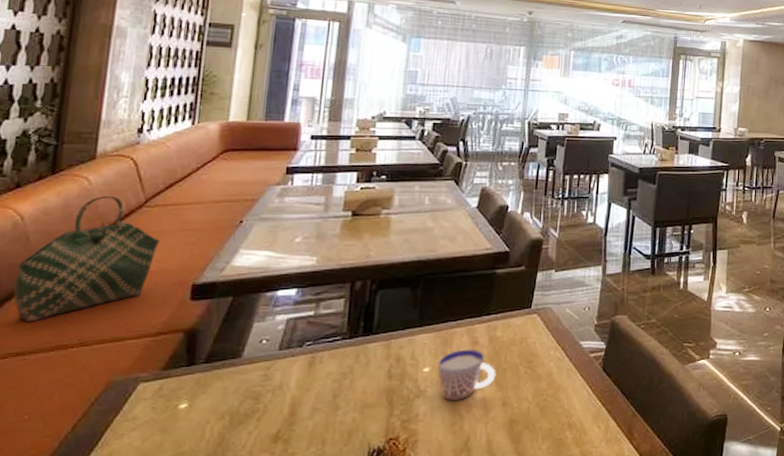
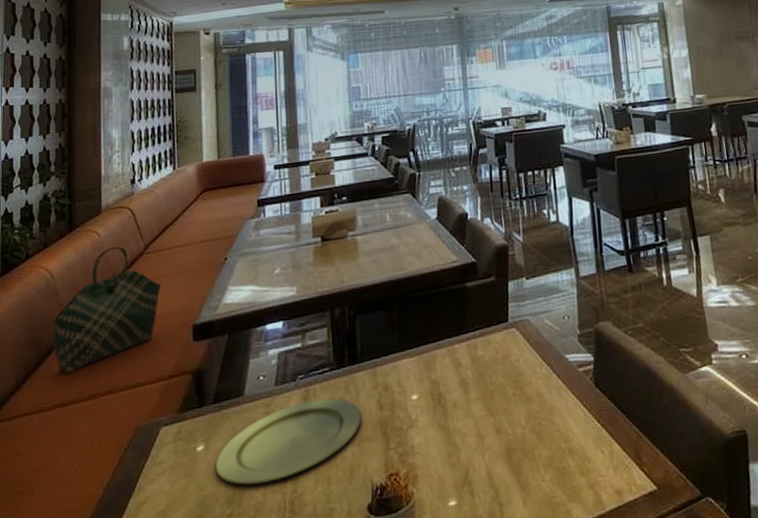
plate: none [197,366,368,444] -> present [215,398,362,486]
cup: present [437,349,496,401] -> none [424,371,485,430]

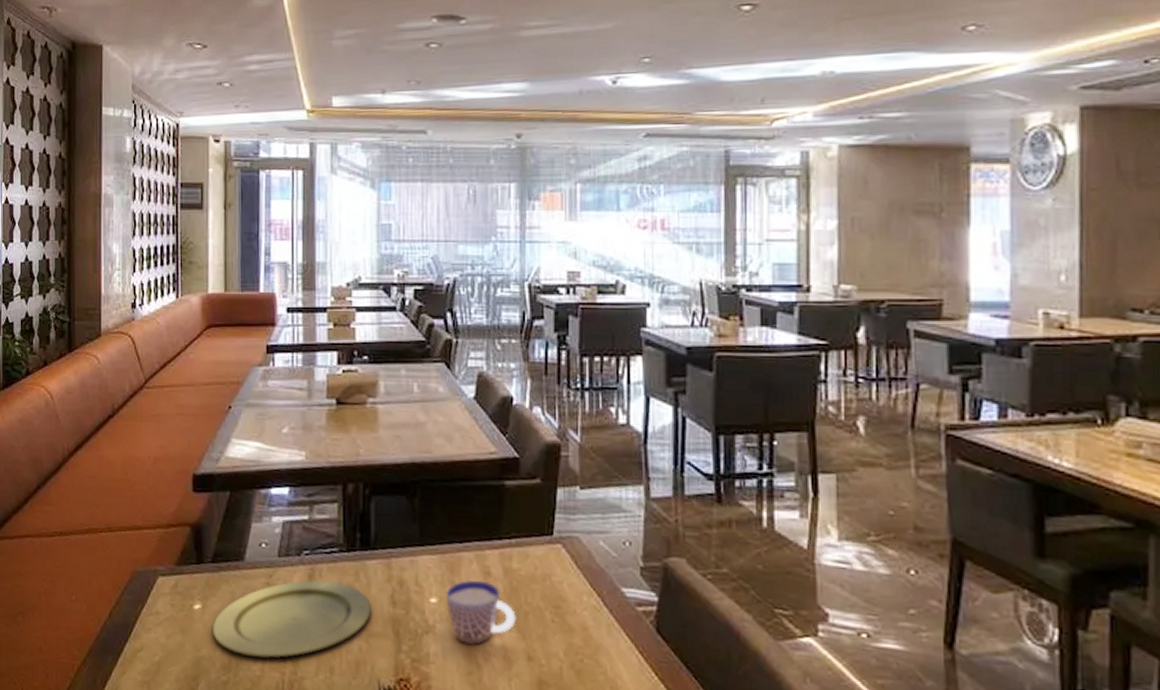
tote bag: present [53,246,162,374] -> none [52,376,161,503]
cup: none [424,371,485,430] -> present [446,580,516,645]

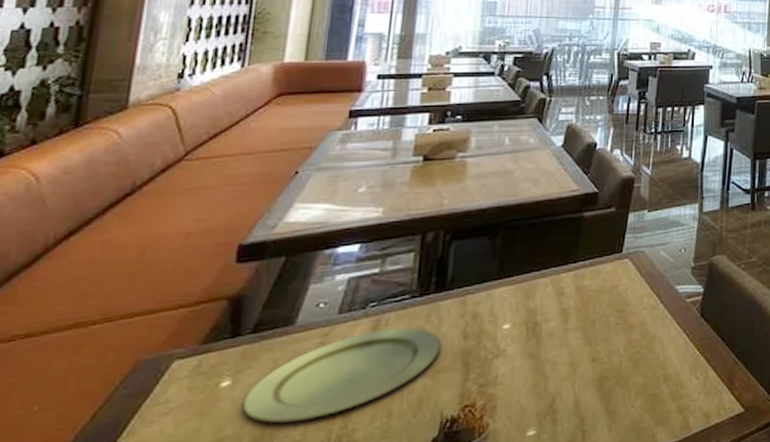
cup: present [446,580,516,645] -> none [518,300,584,360]

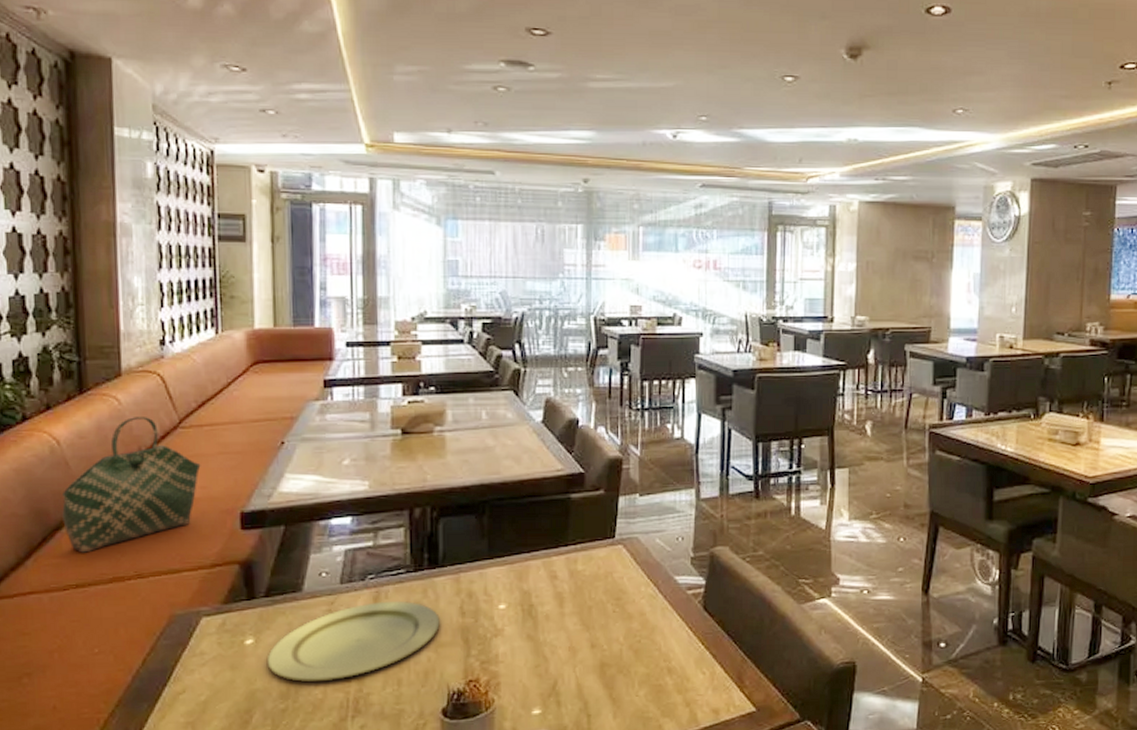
tote bag: none [24,150,202,298] -> present [62,417,201,553]

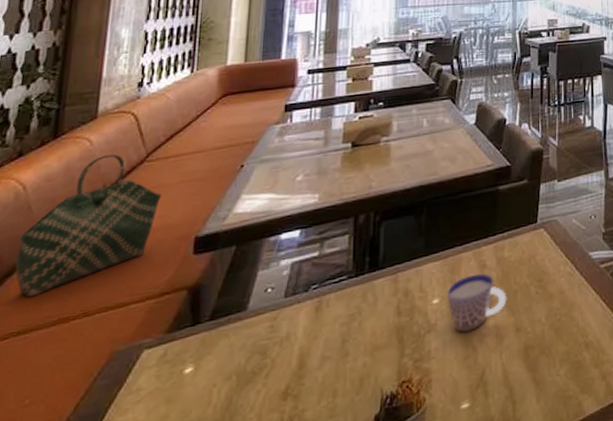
plate: present [266,601,440,683] -> none [204,307,377,407]
cup: none [514,584,581,641] -> present [447,273,507,333]

